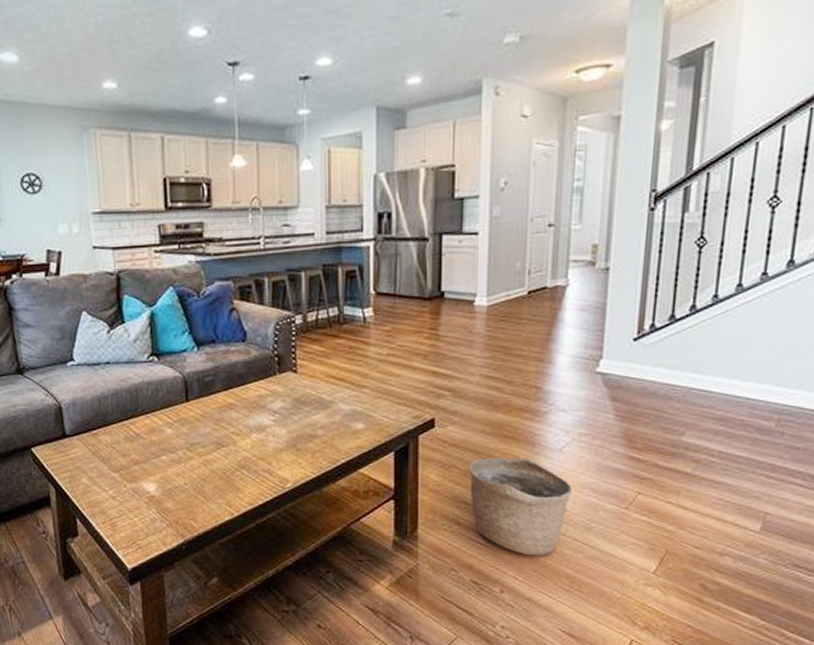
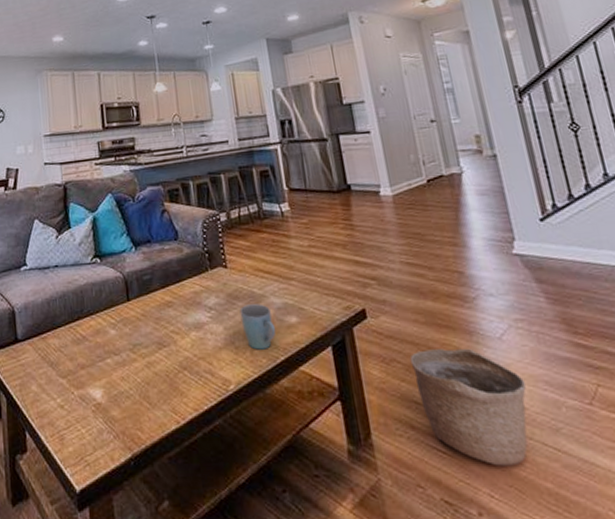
mug: none [305,410,341,453] -> present [239,304,276,350]

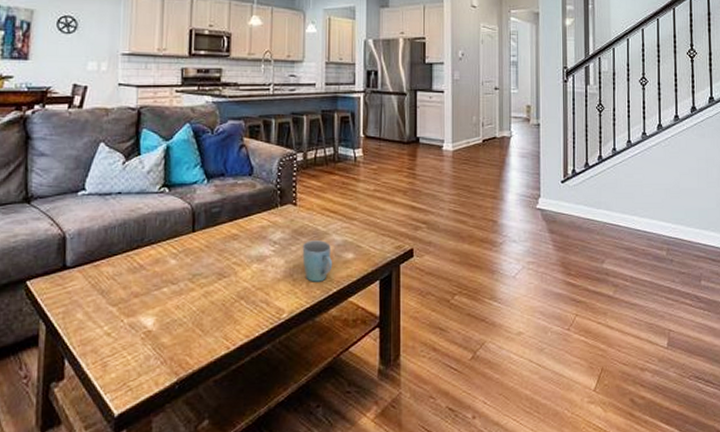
basket: present [410,348,528,466] -> none [442,284,525,379]

